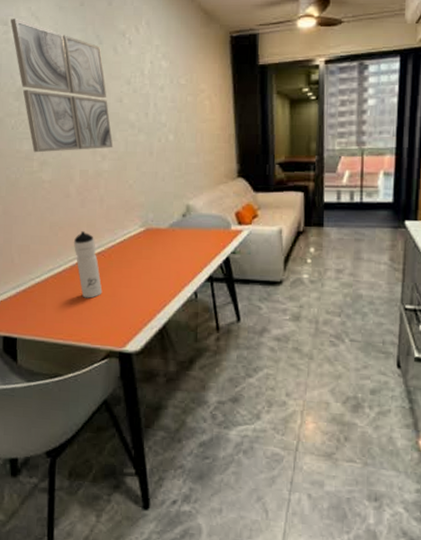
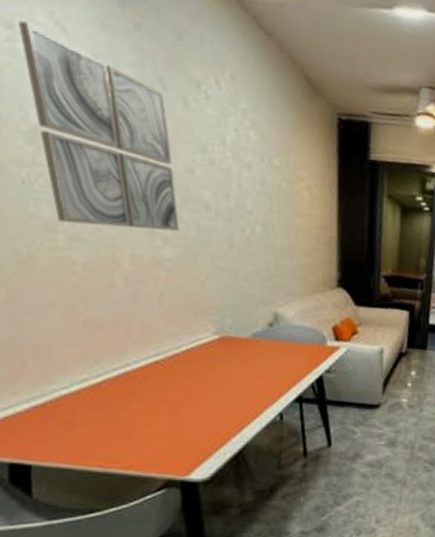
water bottle: present [74,231,103,298] -> none [120,333,160,417]

